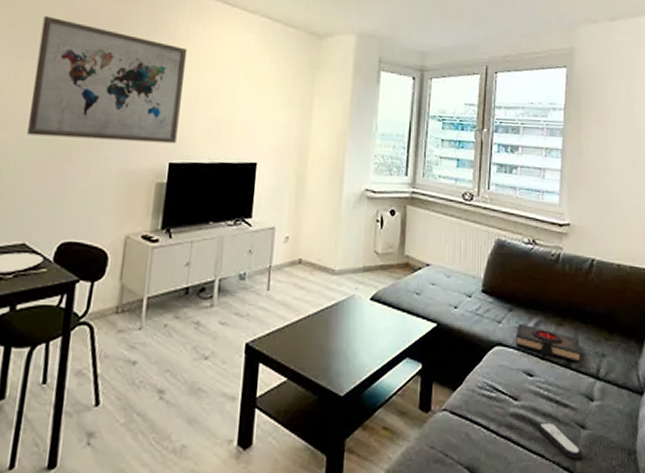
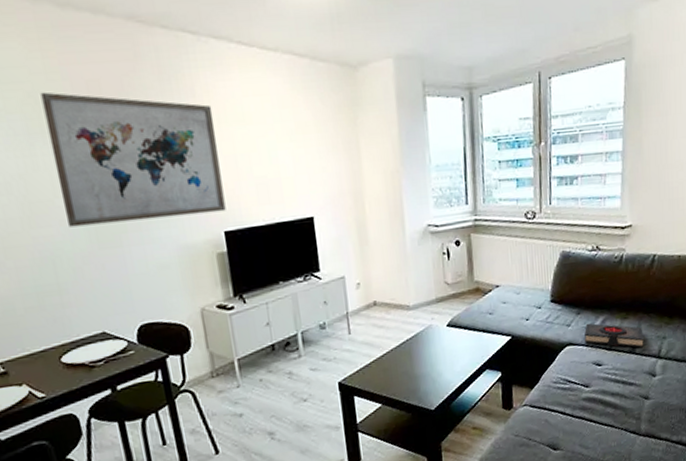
remote control: present [537,422,583,460] -> none [607,399,647,424]

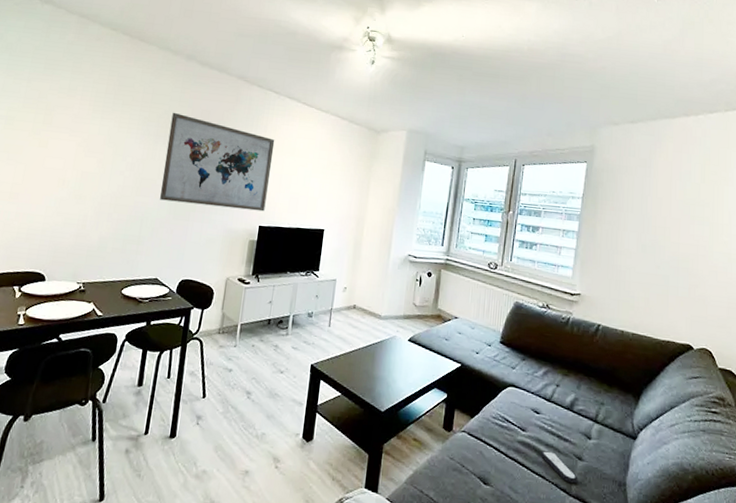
book: present [584,323,645,348] -> none [525,370,583,407]
remote control: none [607,399,647,424] -> present [540,451,578,484]

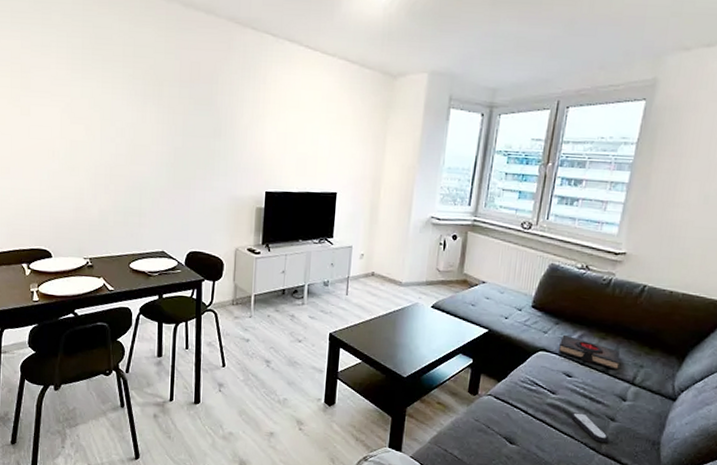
wall art: present [160,112,275,212] -> none [156,66,276,176]
book: none [525,370,583,407] -> present [558,334,621,370]

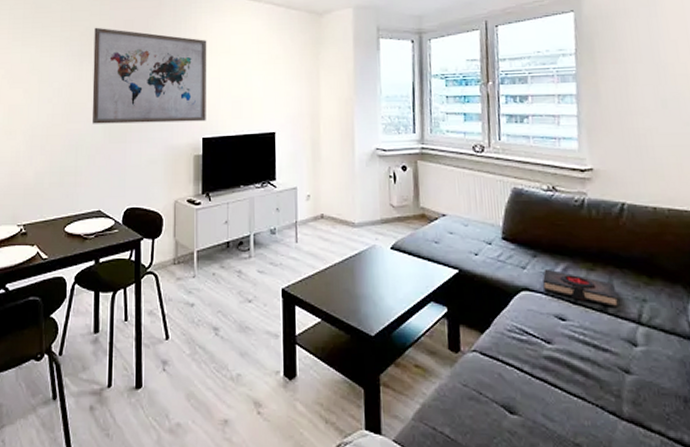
wall art: none [156,66,276,176] -> present [92,27,207,124]
remote control: present [570,412,610,443] -> none [575,366,630,404]

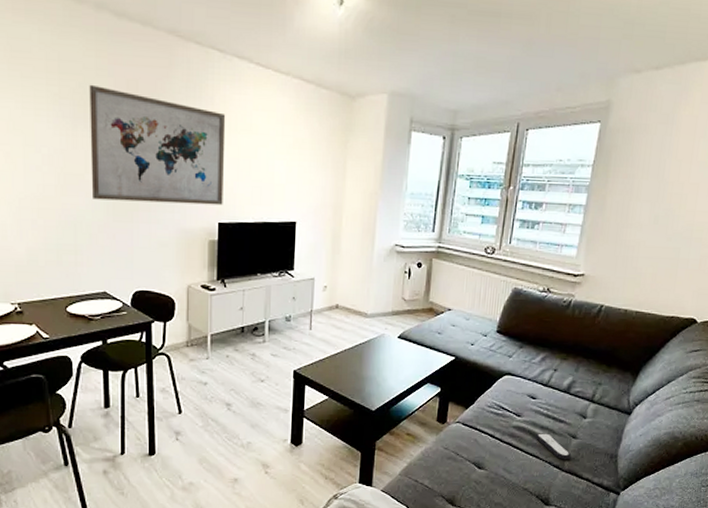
book: present [542,268,619,307] -> none [522,357,581,389]
remote control: none [575,366,630,404] -> present [535,433,572,460]

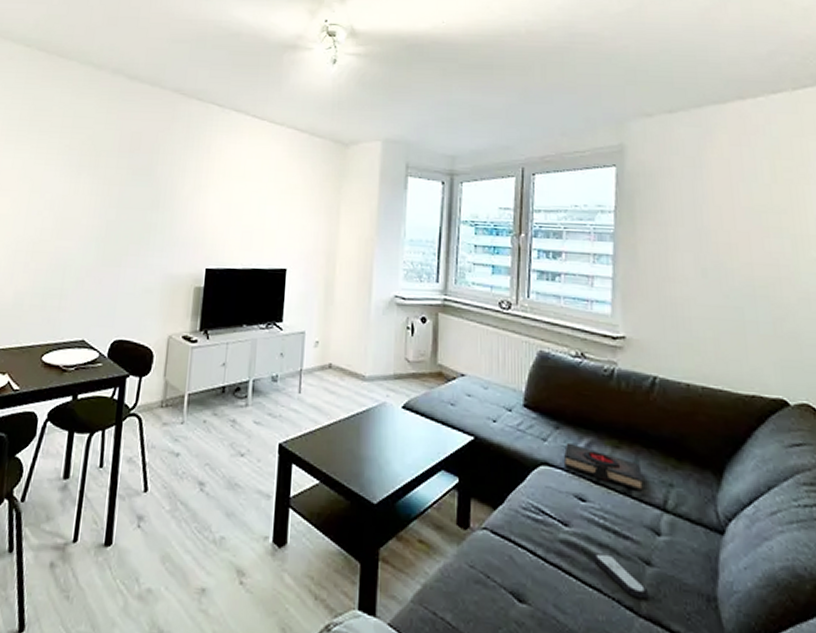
wall art: present [89,84,226,206] -> none [85,137,221,251]
book: none [522,357,581,389] -> present [563,442,644,491]

